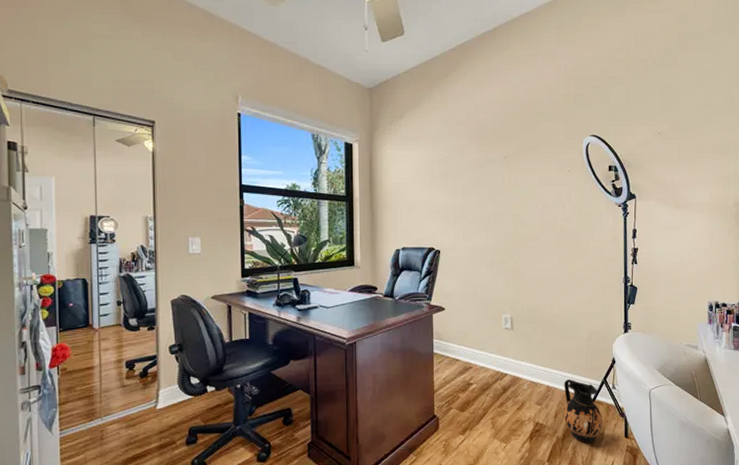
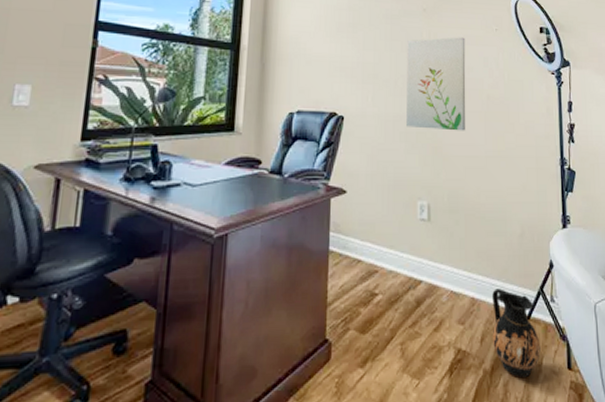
wall art: none [491,179,542,258] -> present [406,37,466,131]

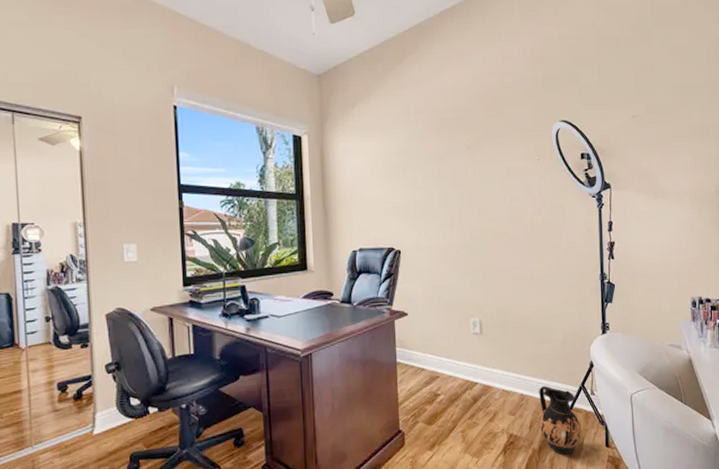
wall art: present [406,37,466,131] -> none [454,170,511,256]

